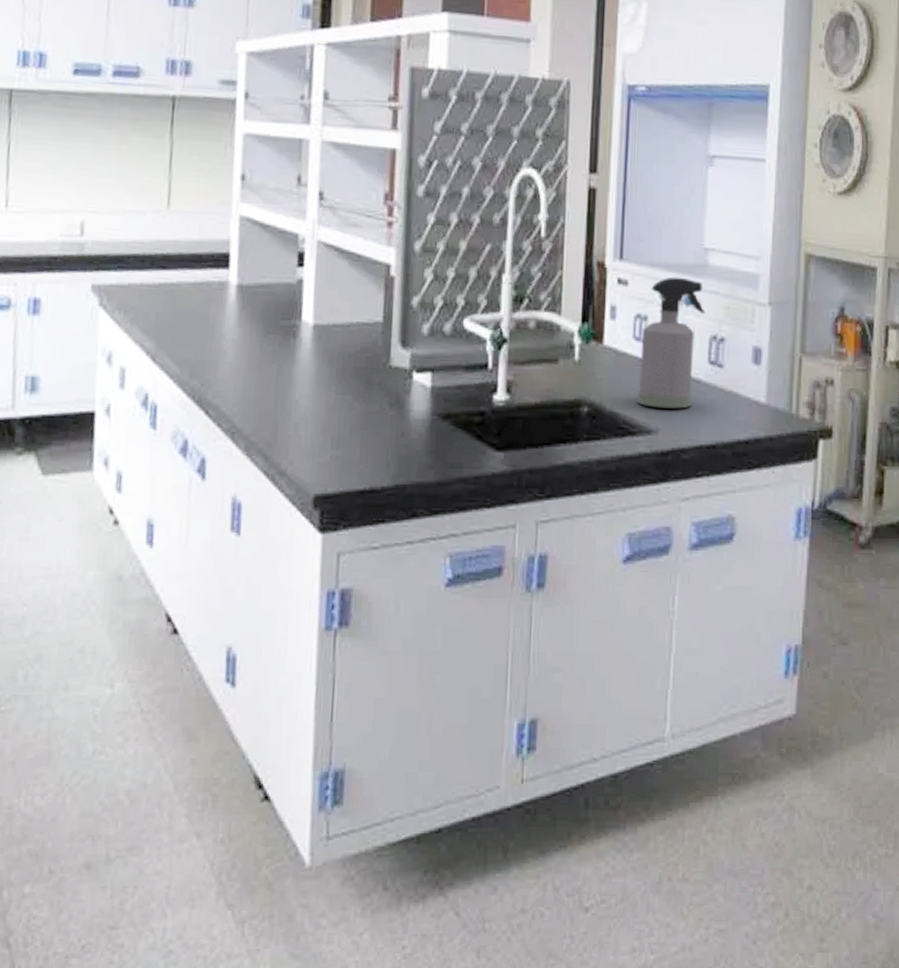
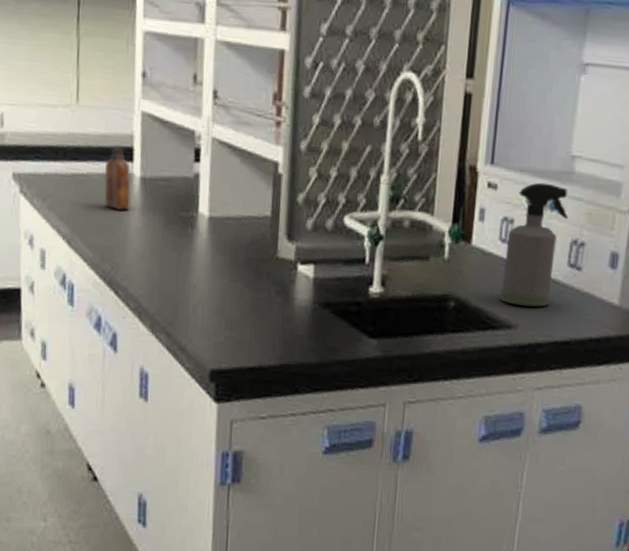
flask: none [196,254,226,321] -> present [104,148,130,211]

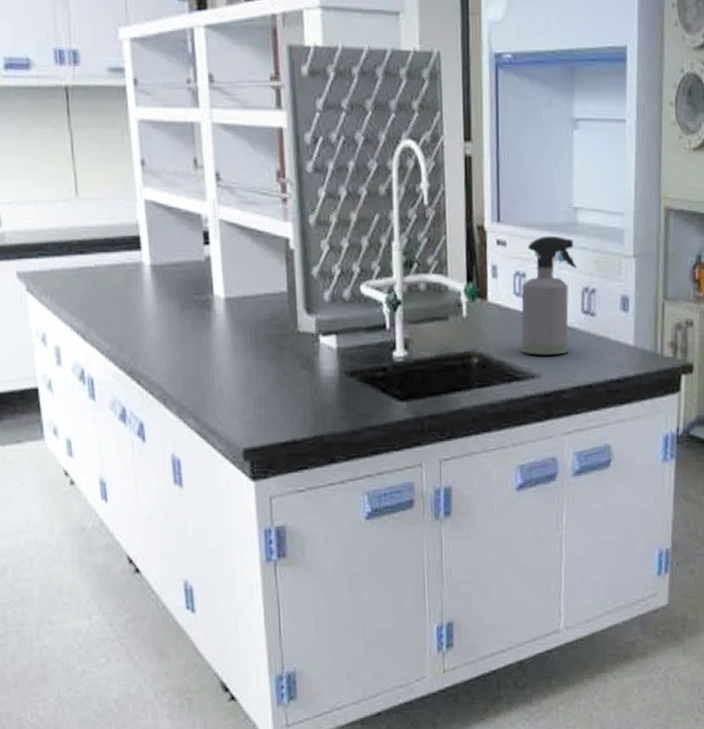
flask: present [104,148,130,211] -> none [113,238,143,299]

